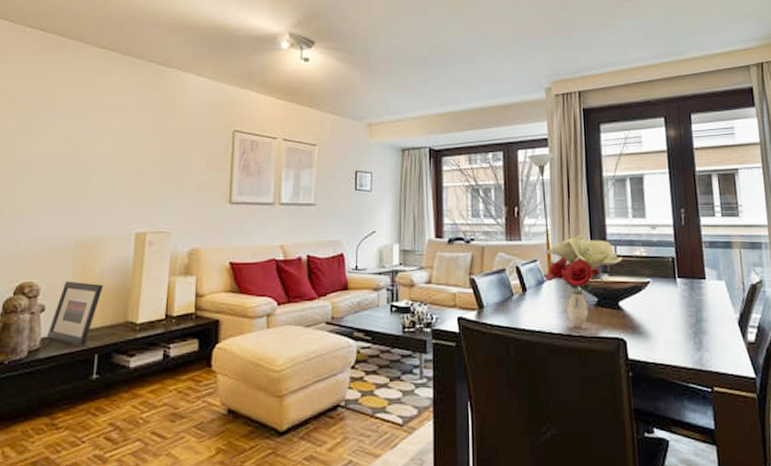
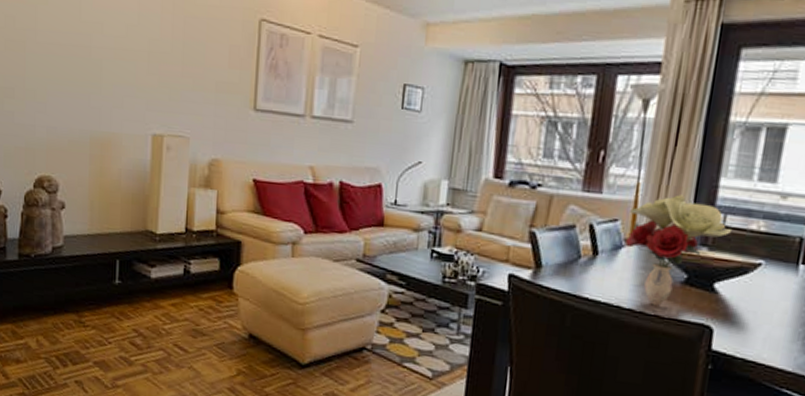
picture frame: present [46,281,103,347] -> none [69,179,121,250]

